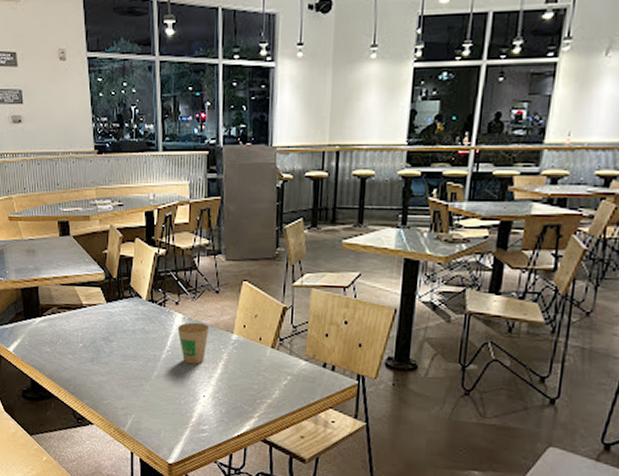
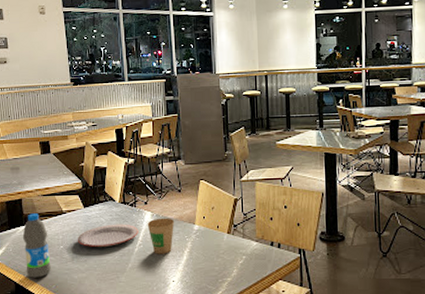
water bottle: none [38,304,69,377] -> present [22,213,51,278]
plate: none [98,324,167,351] -> present [77,224,139,248]

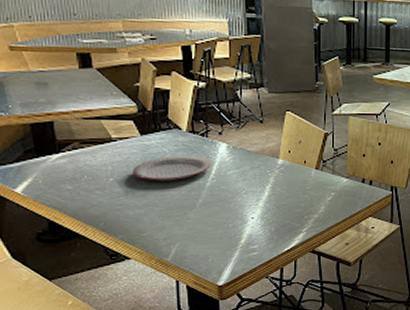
water bottle: present [22,213,51,278] -> none [56,139,97,215]
paper cup: present [147,218,174,254] -> none [221,150,254,190]

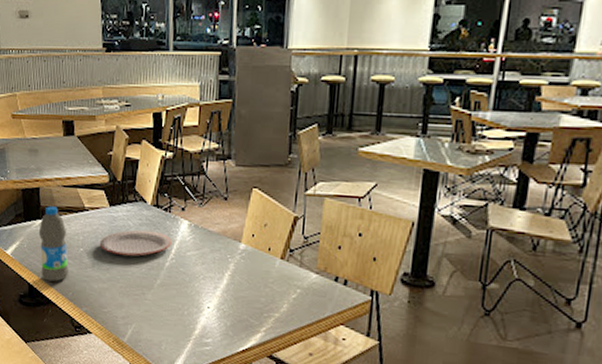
water bottle: none [56,139,97,215] -> present [38,206,69,282]

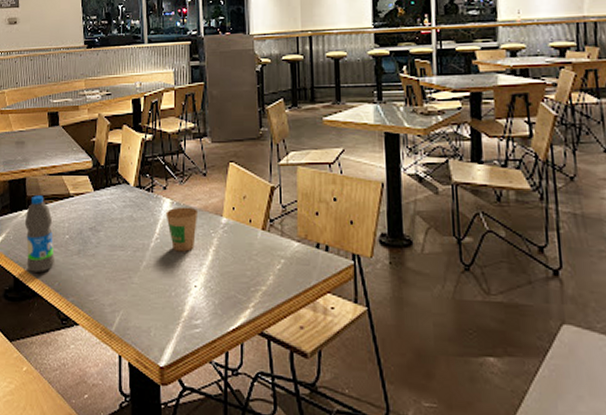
plate: present [99,230,172,257] -> none [85,212,155,240]
paper cup: none [182,229,215,274] -> present [165,207,197,252]

